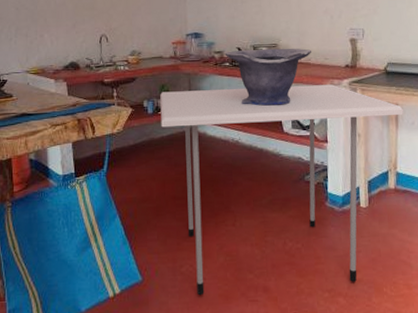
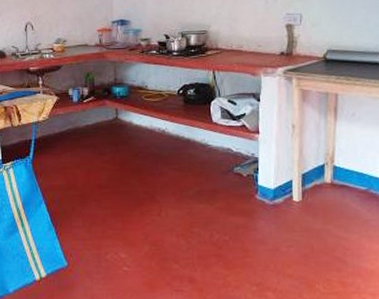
dining table: present [160,84,403,296] -> none [85,73,343,283]
decorative bowl: present [224,48,311,106] -> none [151,35,243,95]

